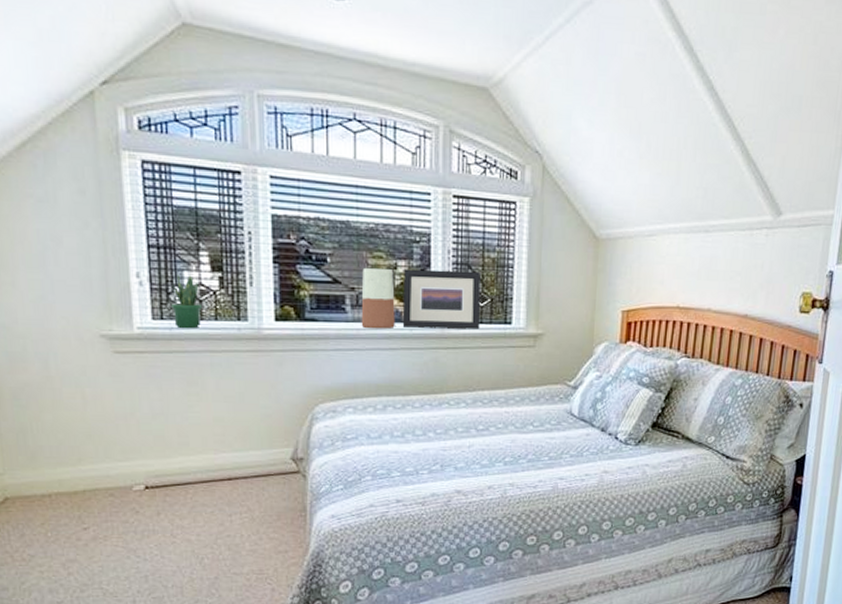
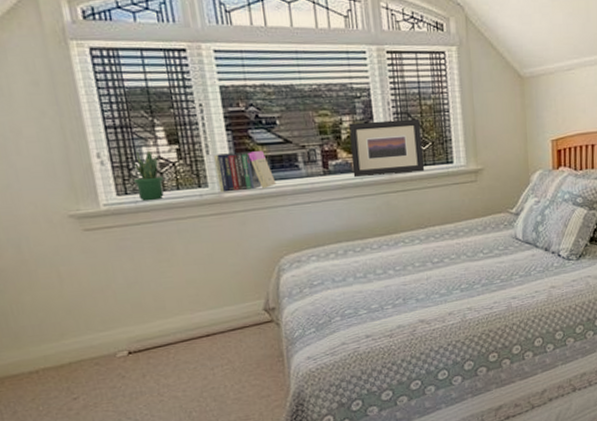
books: none [258,287,319,330] -> present [214,150,276,193]
vase: present [361,267,395,330] -> none [310,124,347,182]

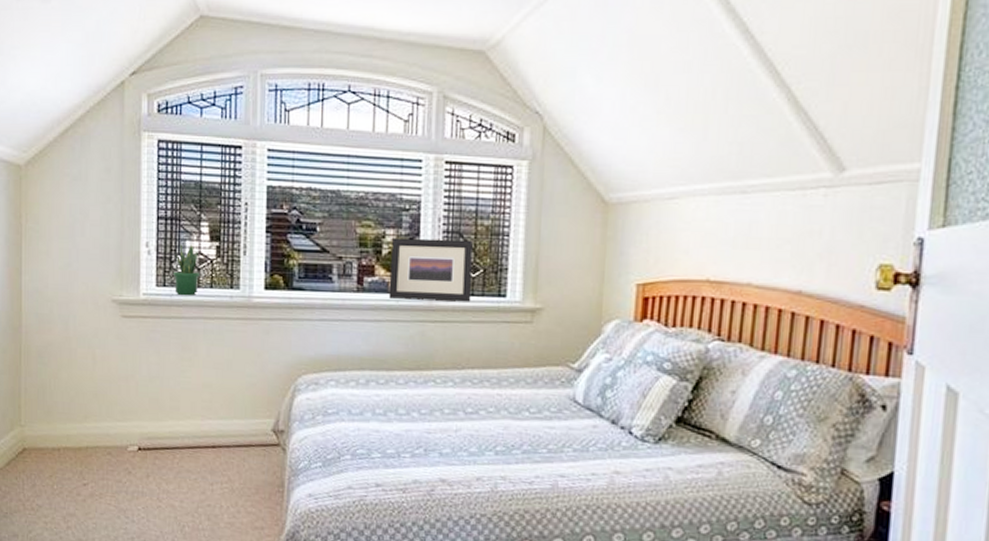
books: present [214,150,276,193] -> none [249,256,306,299]

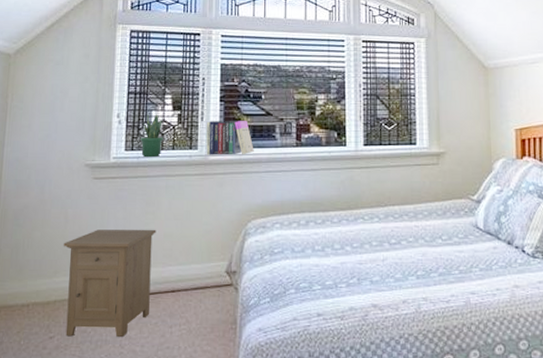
nightstand: none [92,374,194,490] -> present [63,229,156,337]
books: none [249,256,306,299] -> present [206,120,254,155]
picture frame: present [388,237,473,302] -> none [322,101,389,152]

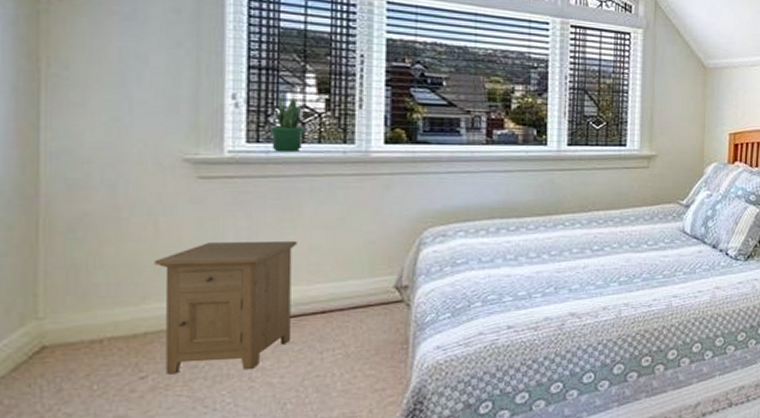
books: present [206,120,254,155] -> none [367,109,432,153]

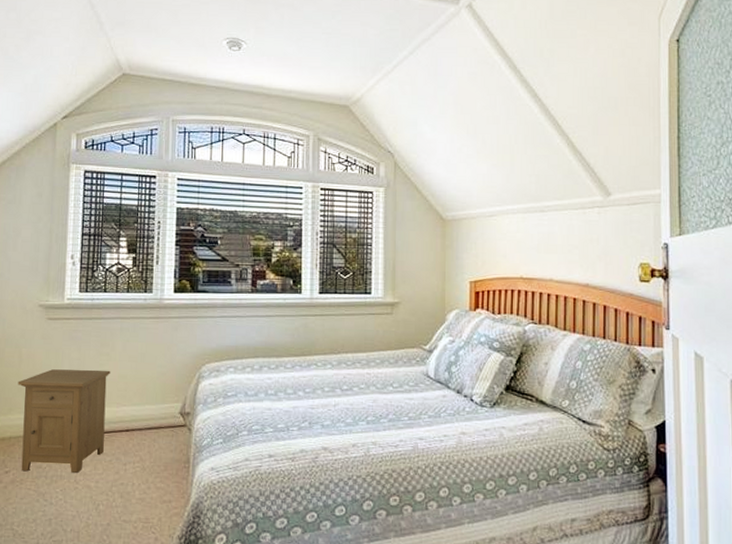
planter: present [270,96,306,153] -> none [95,256,119,300]

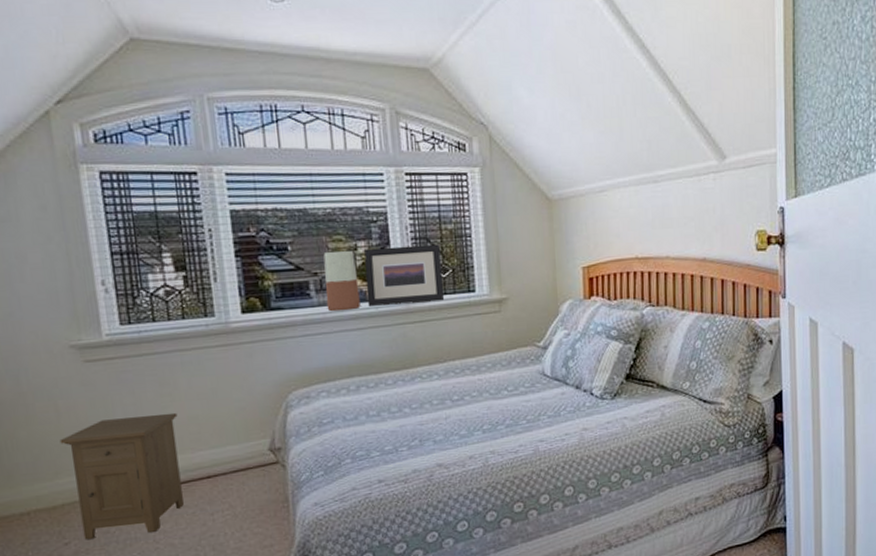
vase: none [243,247,272,299] -> present [323,250,361,312]
picture frame: none [277,248,344,299] -> present [364,244,445,308]

